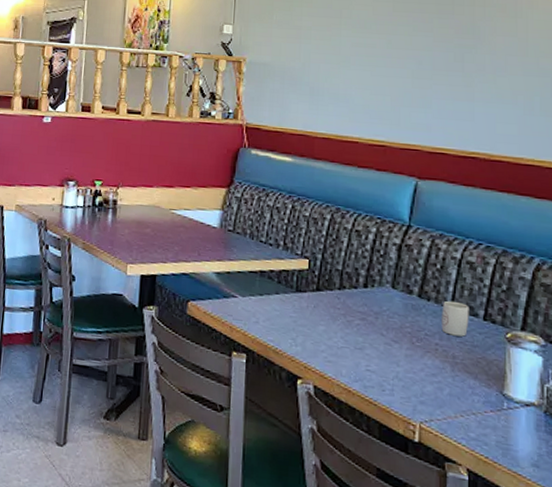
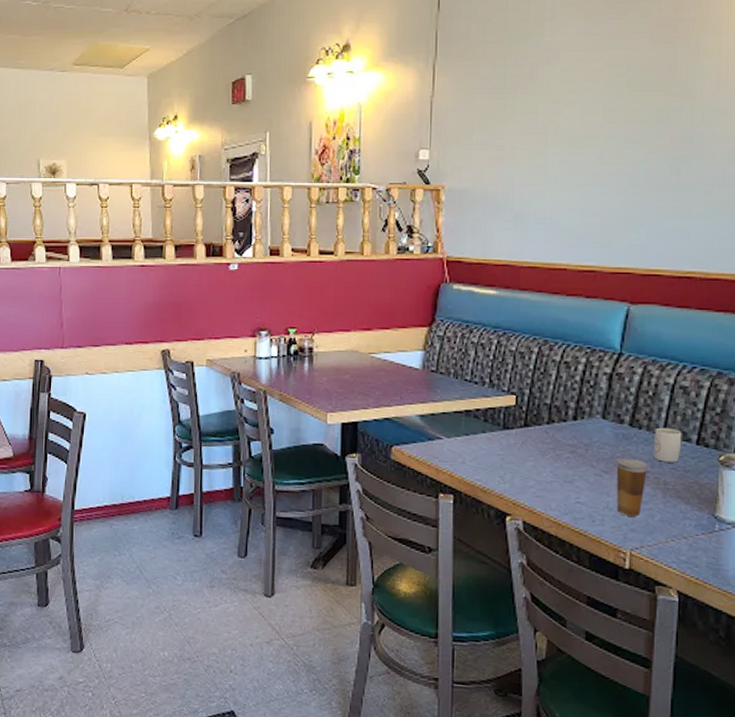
beverage cup: none [405,329,437,389] -> present [616,459,649,517]

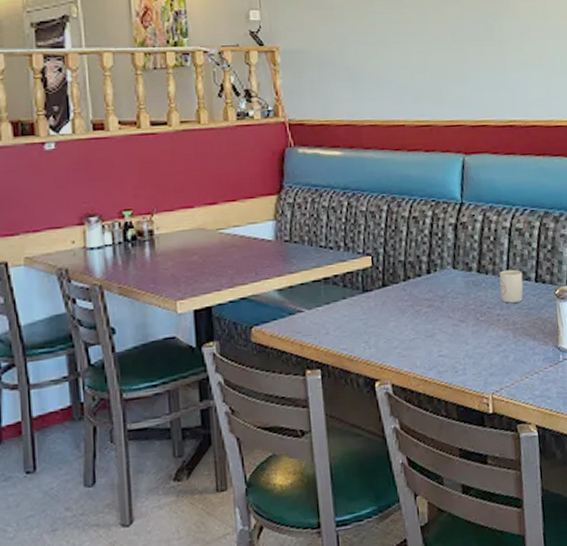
beverage cup: present [616,459,649,517] -> none [470,304,498,362]

